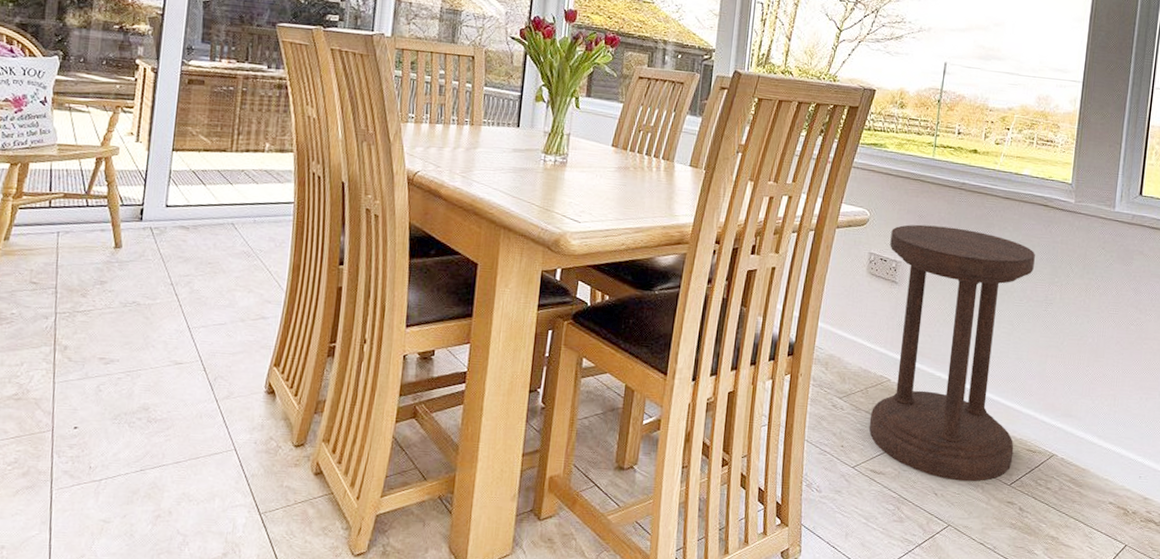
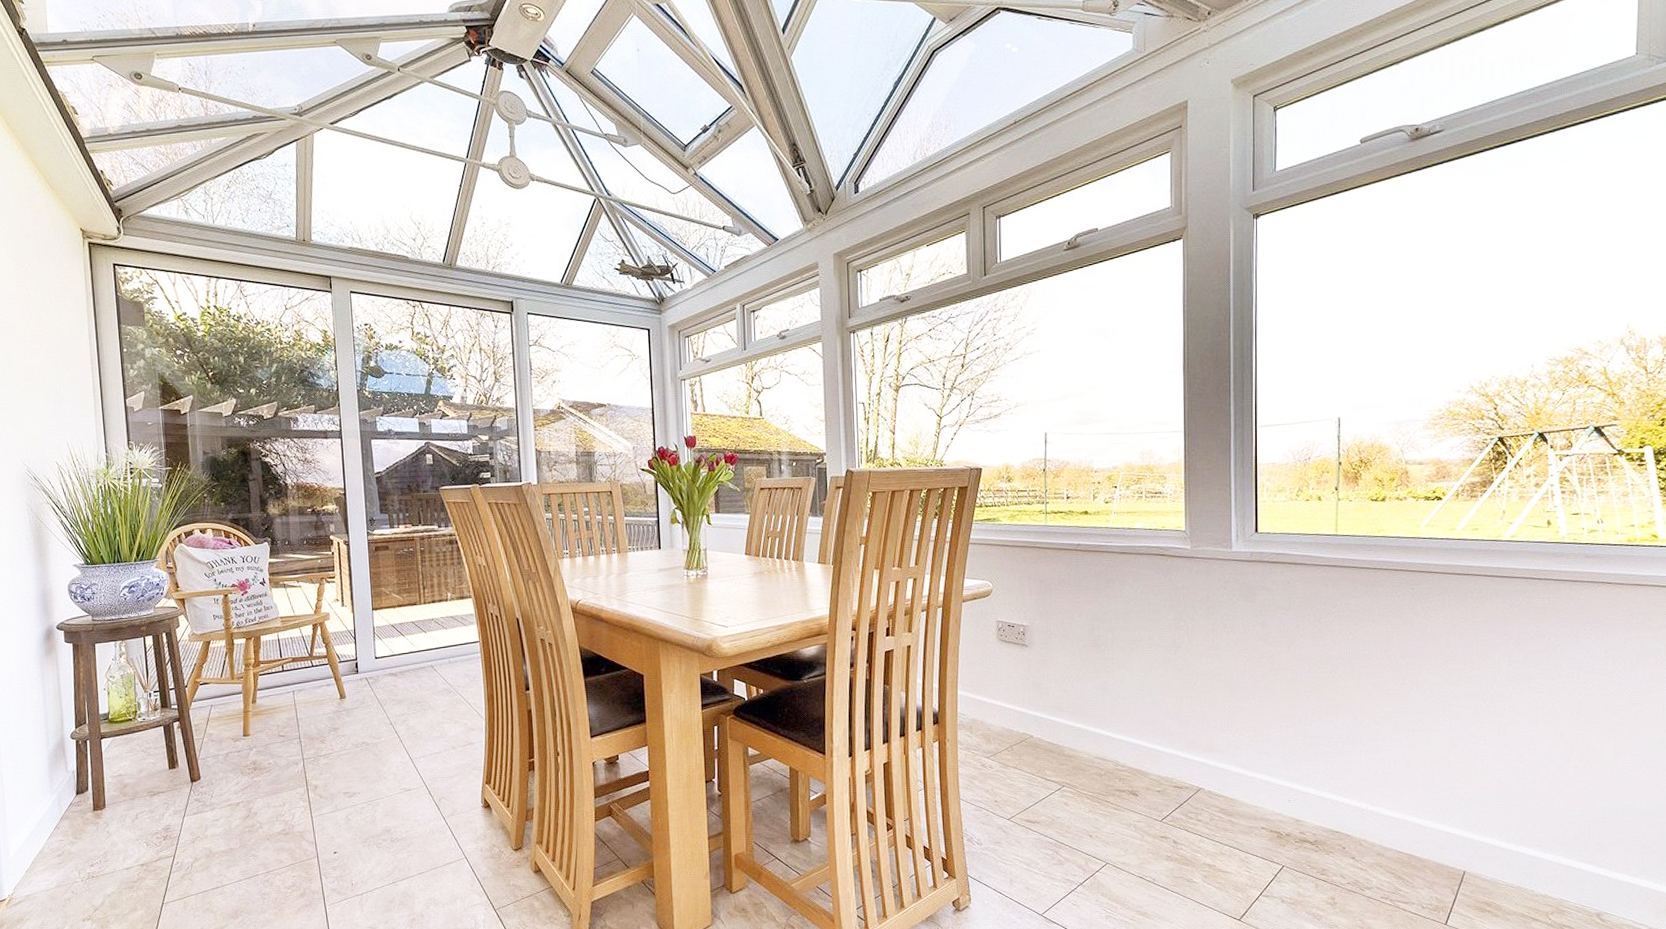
side table: present [869,224,1035,482] -> none [1015,587,1161,822]

